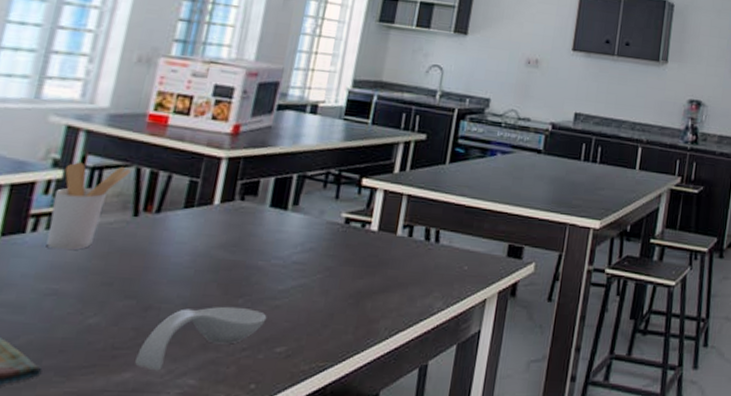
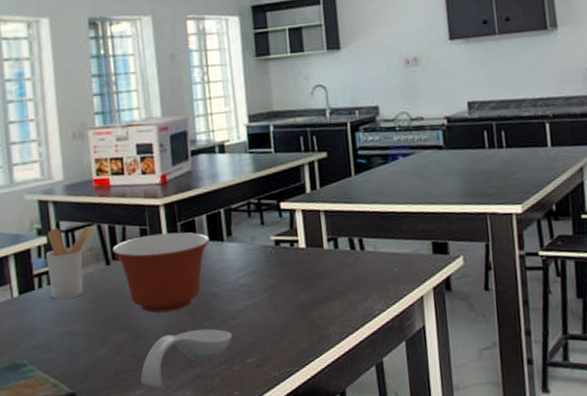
mixing bowl: none [145,189,272,282] -> present [112,232,210,313]

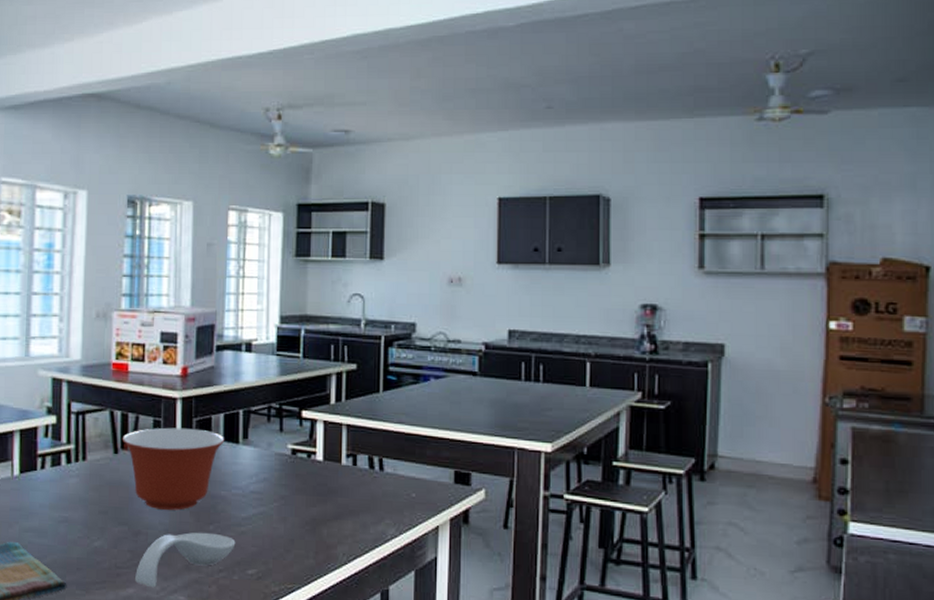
utensil holder: present [45,226,94,300] -> none [52,408,106,484]

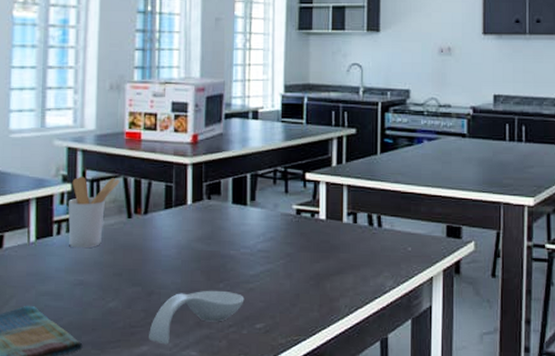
utensil holder: none [52,408,106,484] -> present [68,176,120,249]
mixing bowl: present [122,427,225,510] -> none [135,192,234,270]

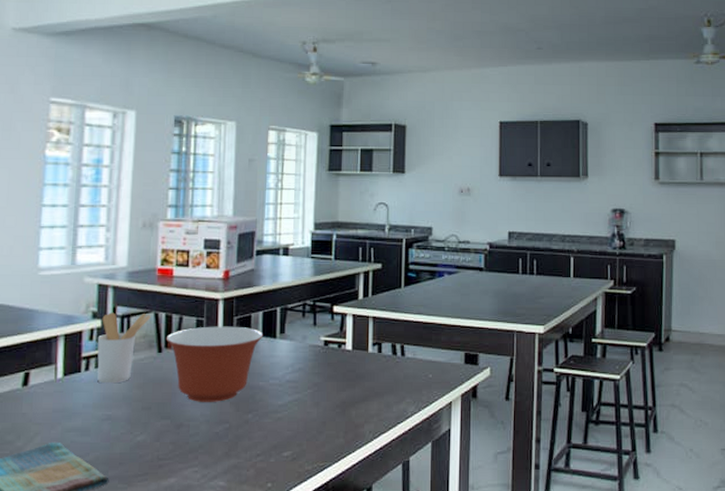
mixing bowl: none [135,192,234,270] -> present [166,326,264,402]
spoon rest: present [149,290,245,345] -> none [177,421,273,476]

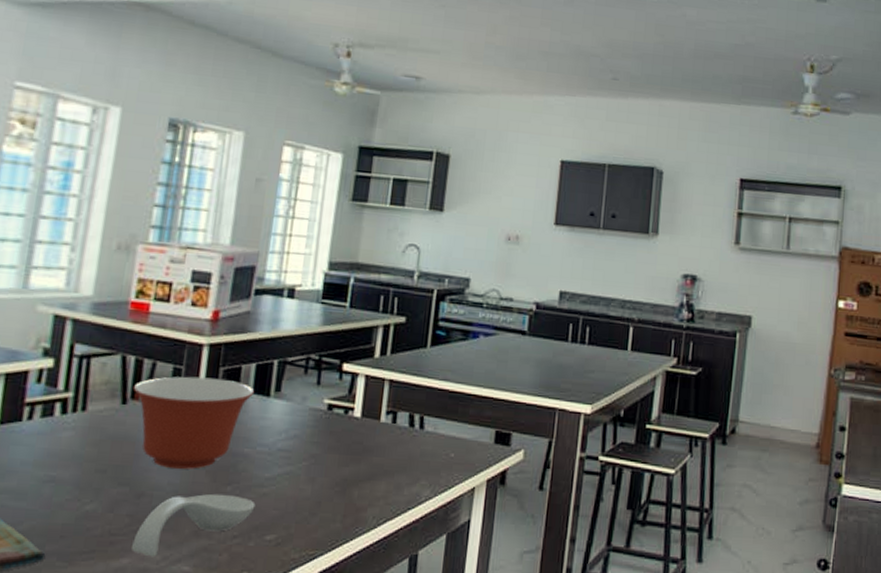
utensil holder: present [97,312,151,384] -> none [42,350,117,438]
spoon rest: none [177,421,273,476] -> present [131,494,256,557]

